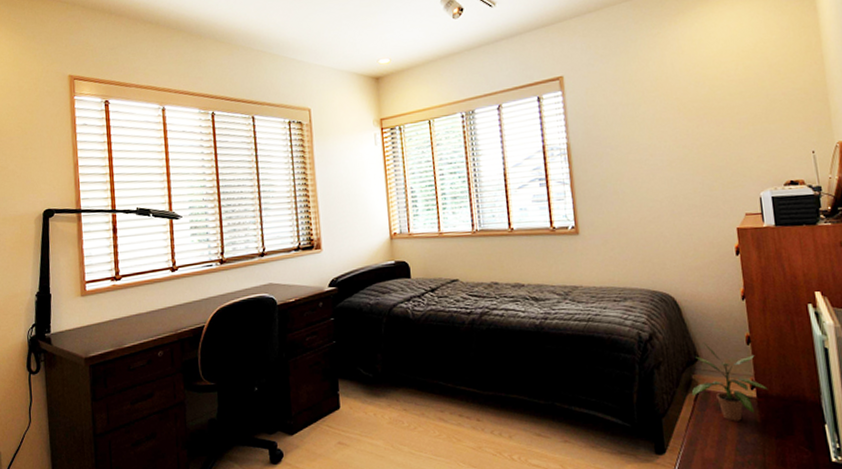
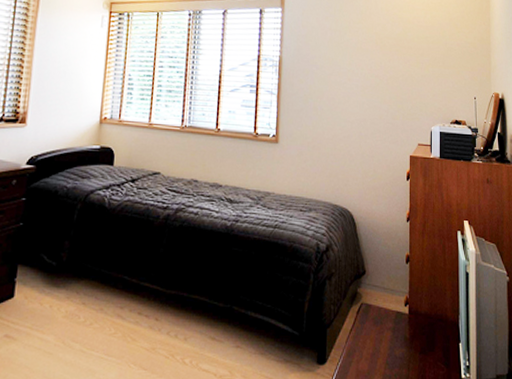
potted plant: present [692,342,768,421] -> none [356,258,418,335]

